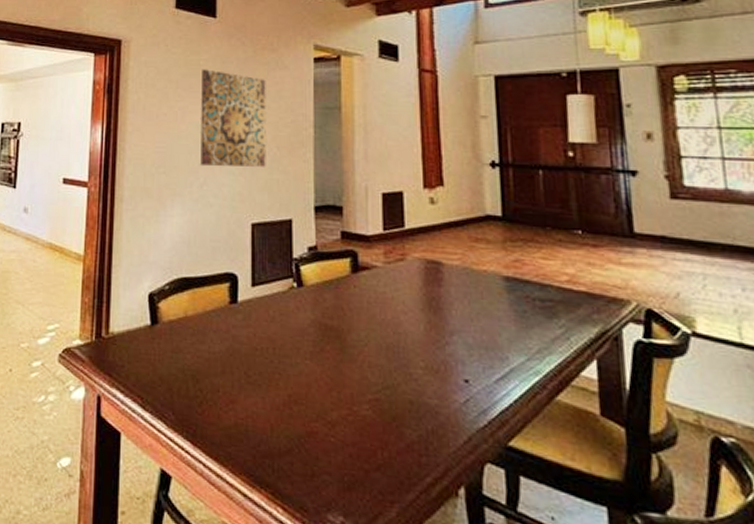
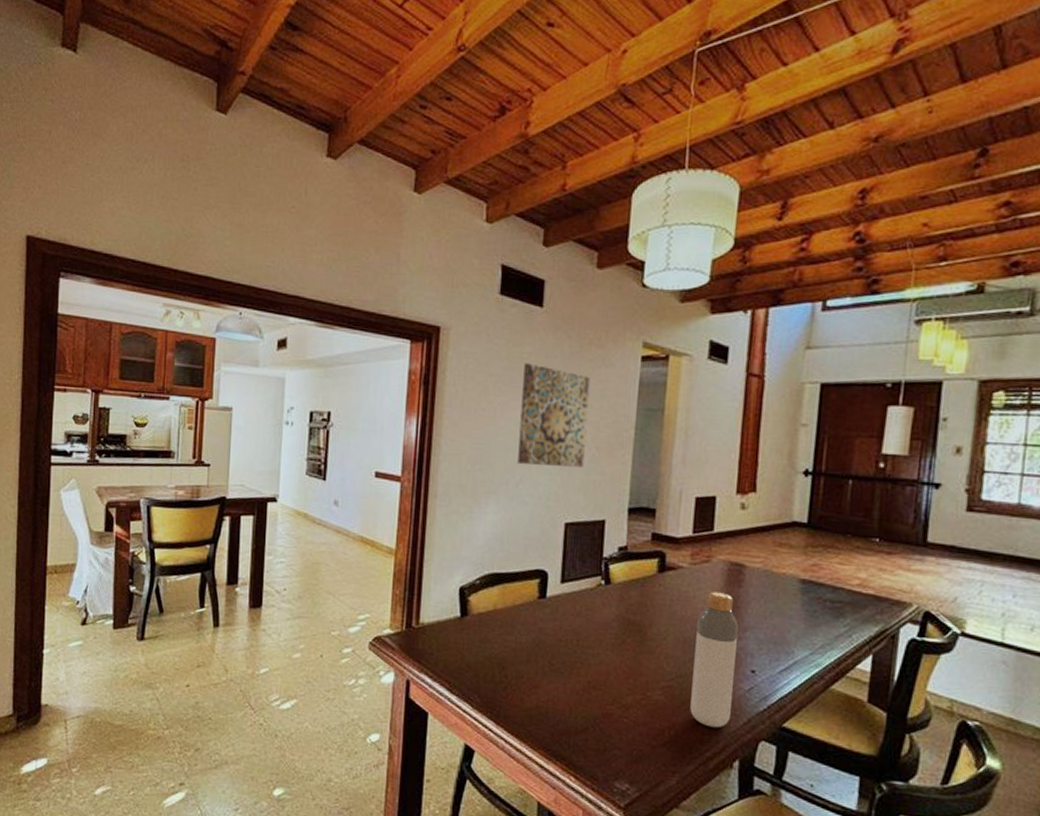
bottle: none [399,292,448,448] -> present [690,591,738,728]

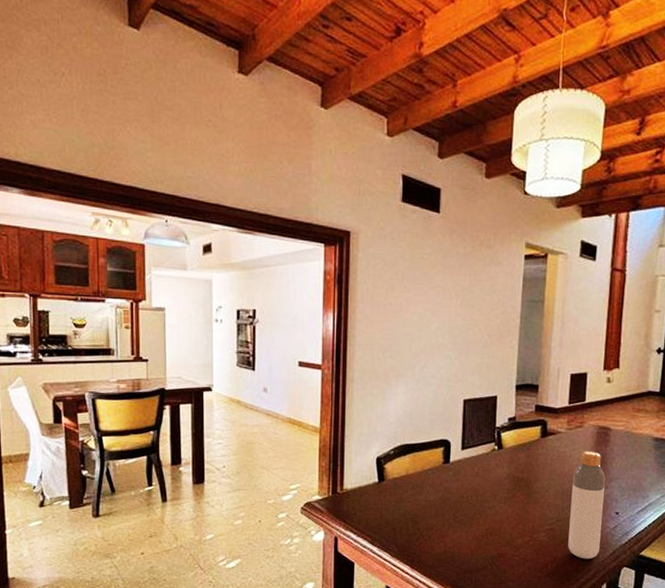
wall art: present [517,363,590,468] -> none [422,263,482,352]

